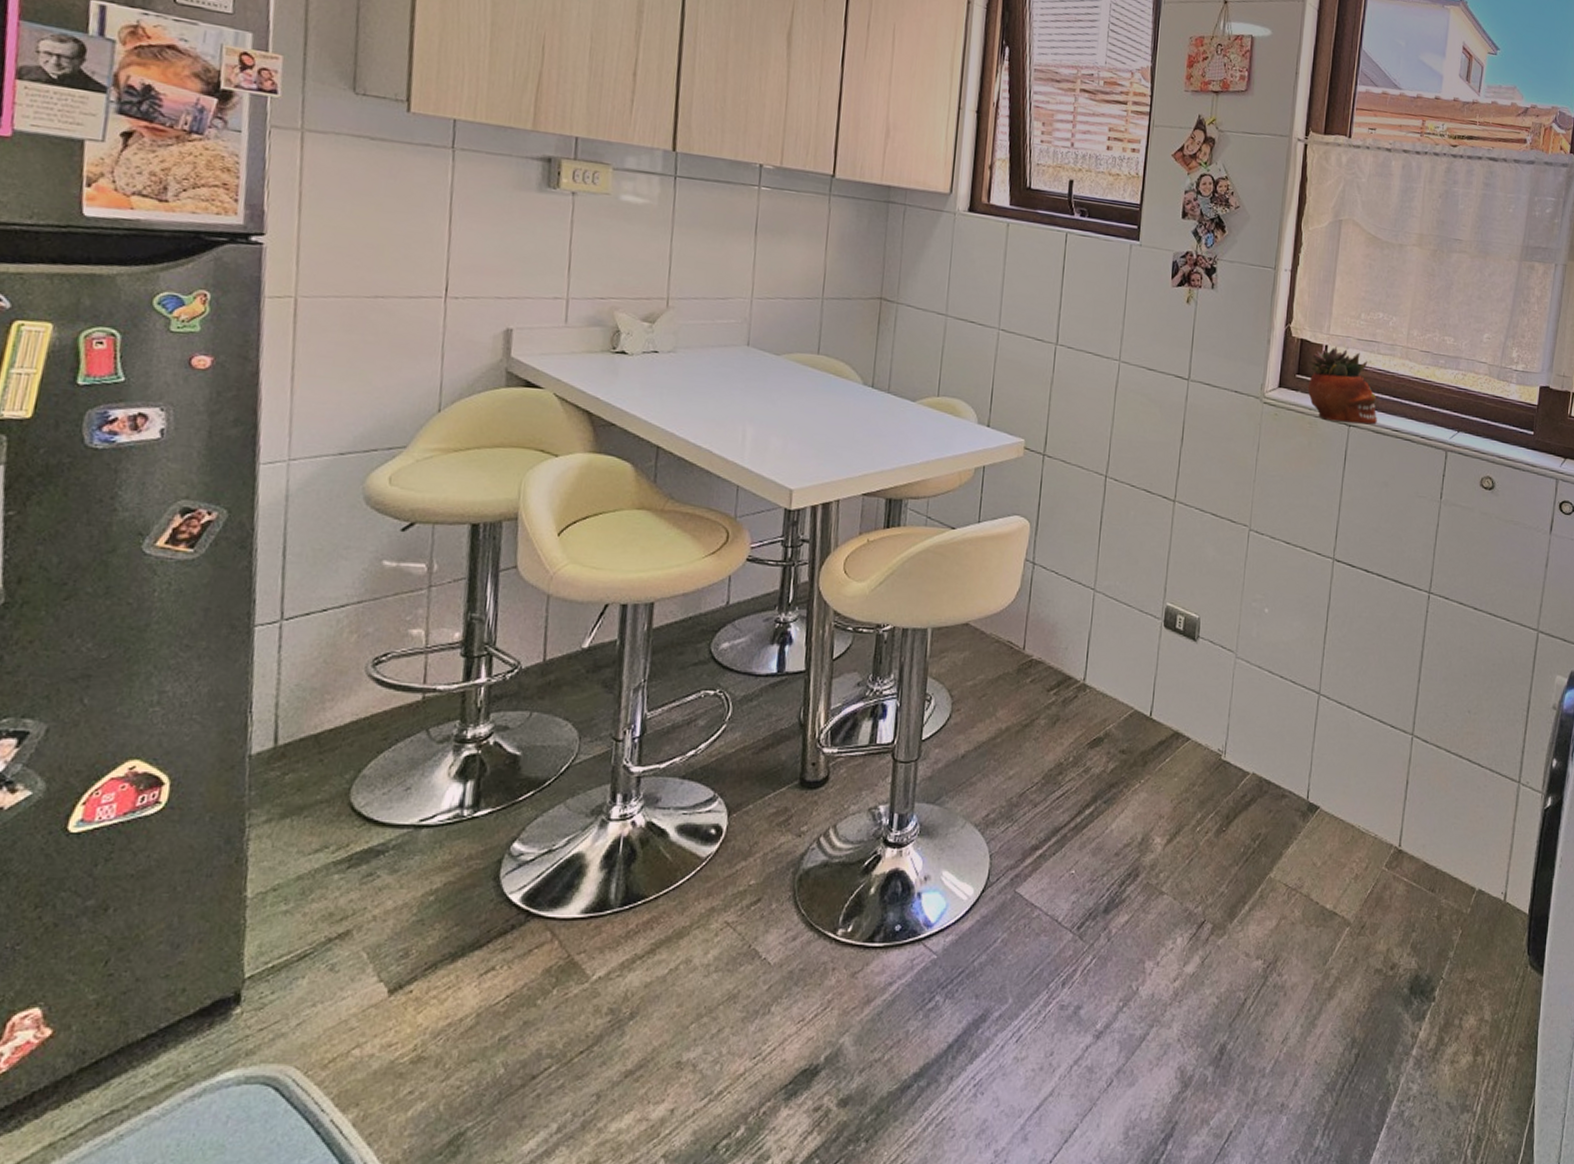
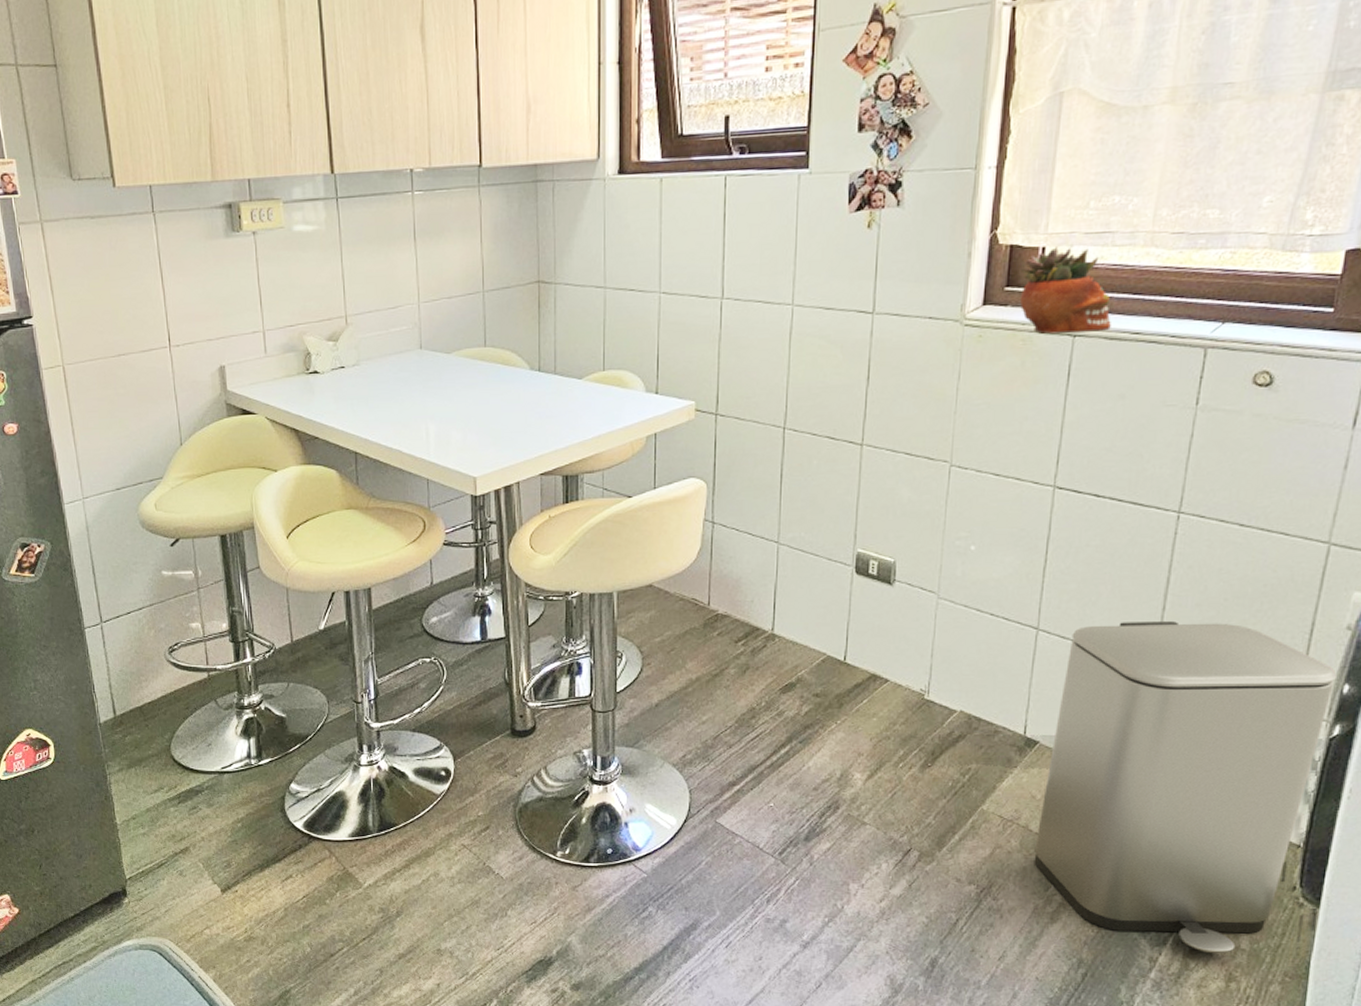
pedal bin: none [1314,691,1547,1025] -> present [1034,620,1337,953]

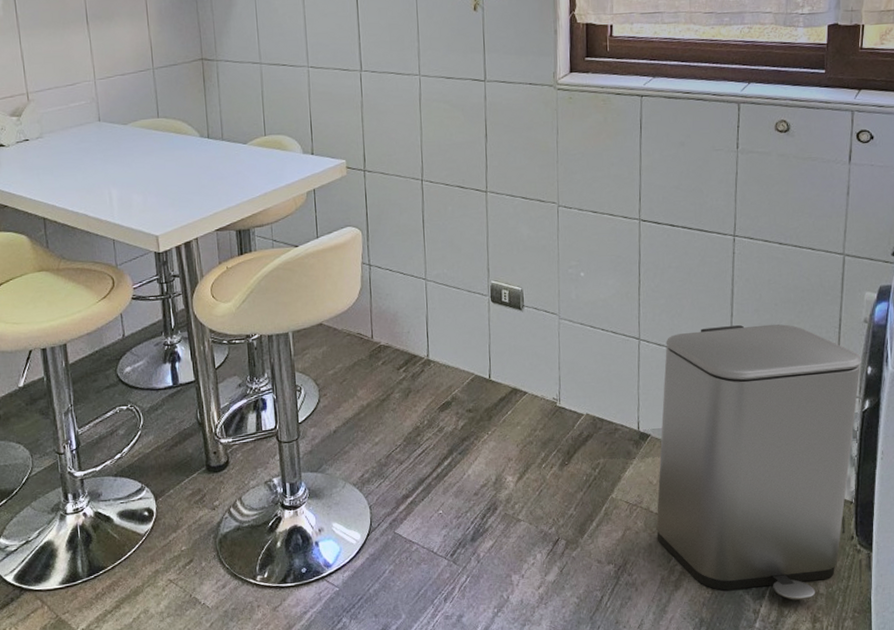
succulent planter: present [1019,247,1111,335] -> none [595,25,668,96]

